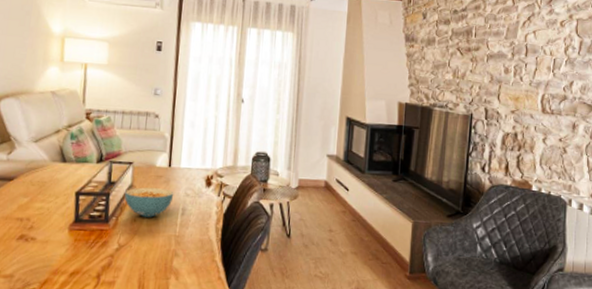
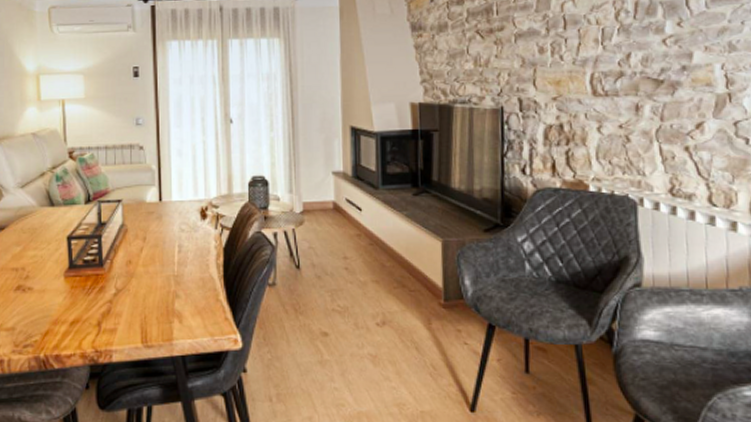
cereal bowl: present [124,187,174,217] -> none [116,225,168,258]

